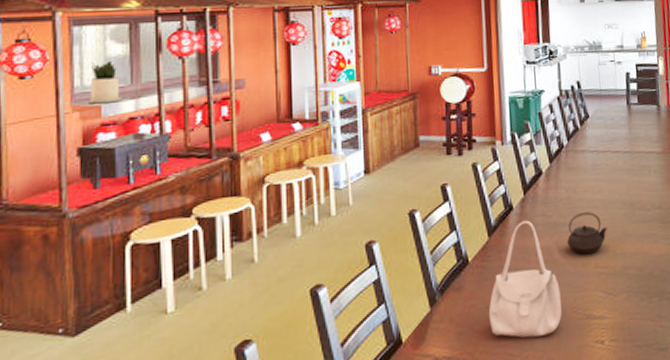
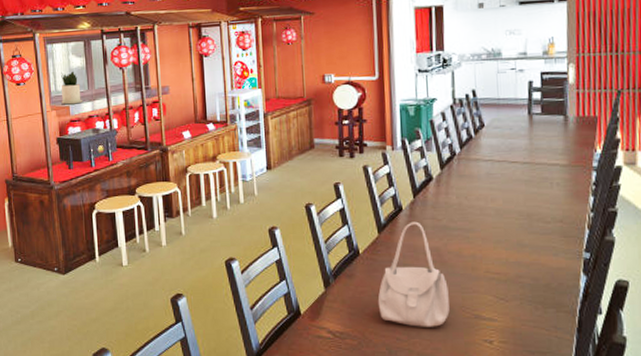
teapot: present [567,212,608,255] -> none [457,219,501,259]

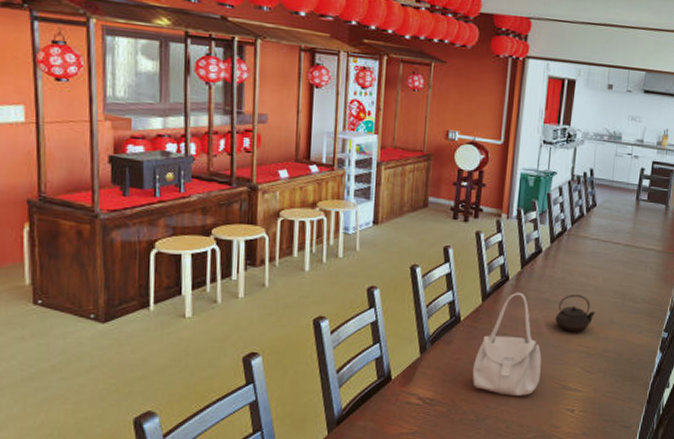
planter: present [60,71,83,105] -> none [118,73,151,118]
teapot: none [457,219,501,259] -> present [555,294,596,333]

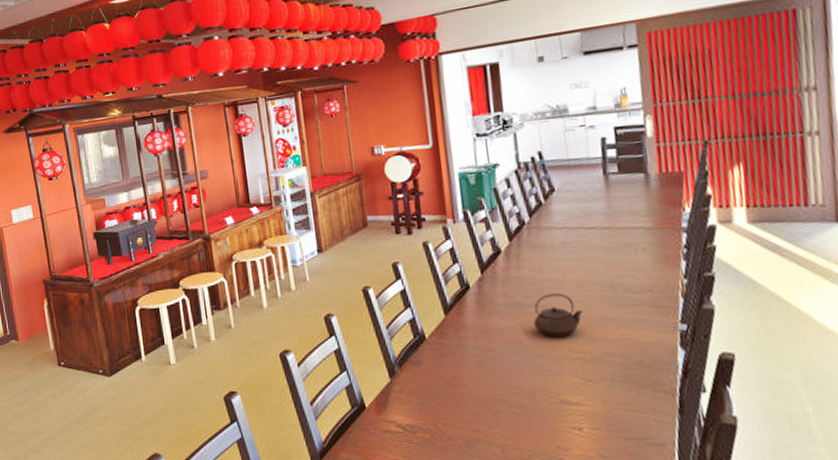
handbag: present [472,292,542,396] -> none [449,299,531,416]

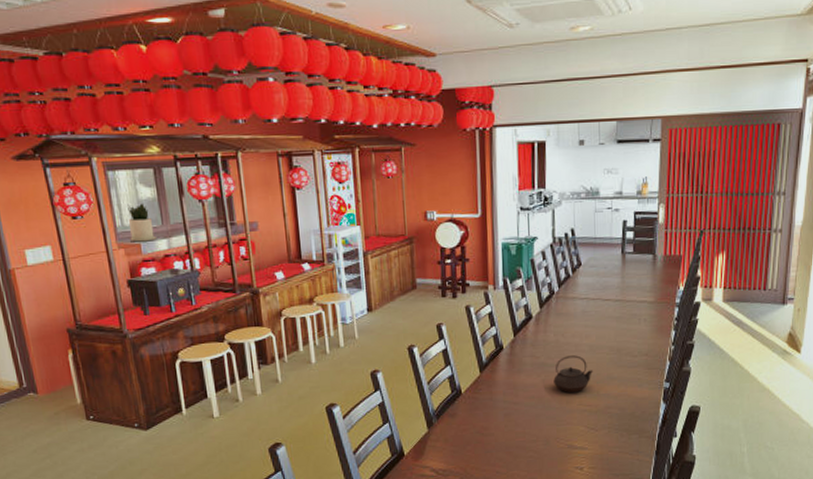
planter: none [93,161,118,197] -> present [127,203,156,242]

